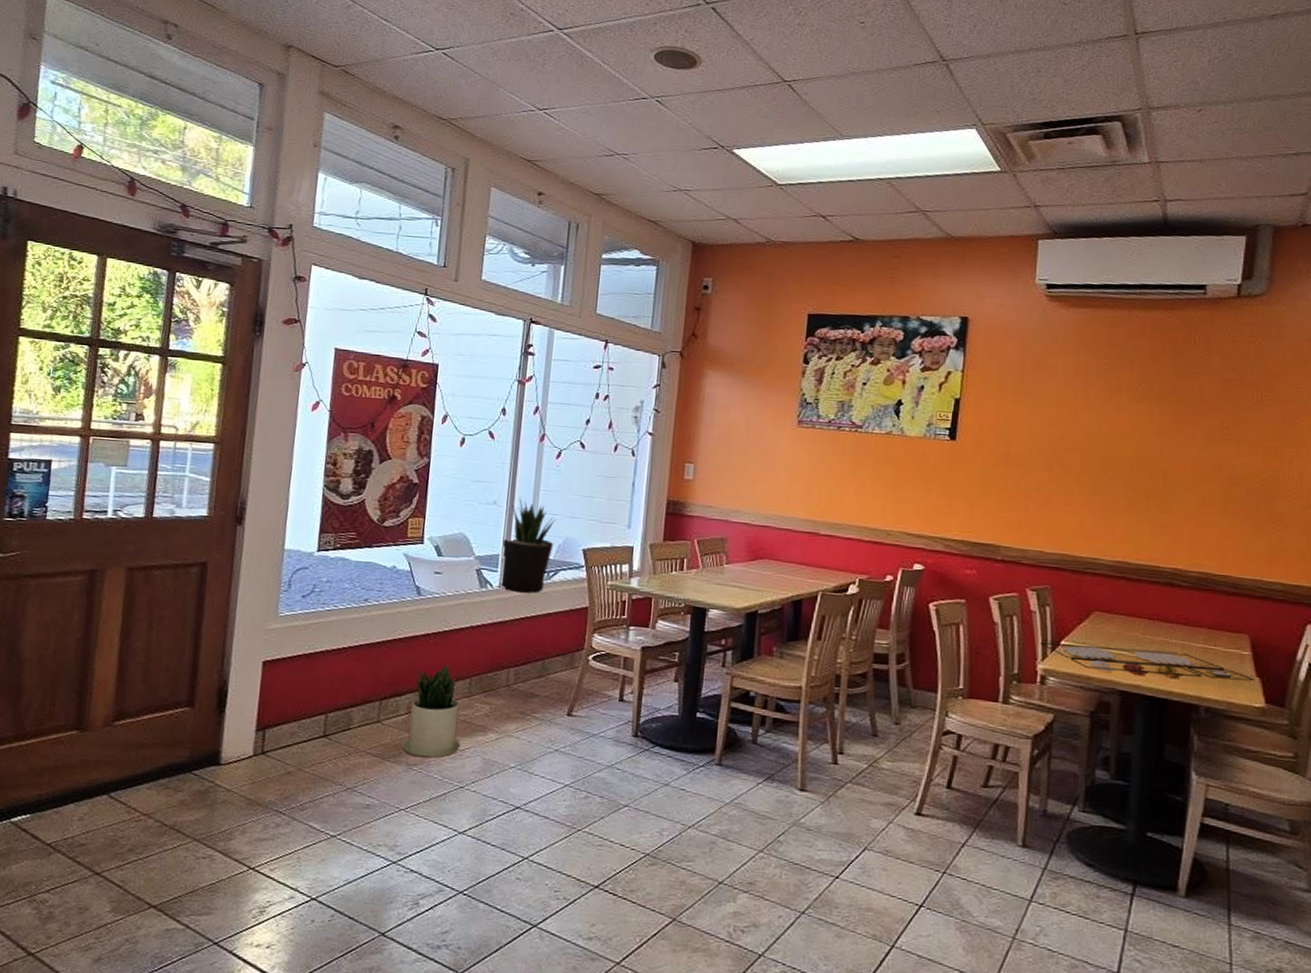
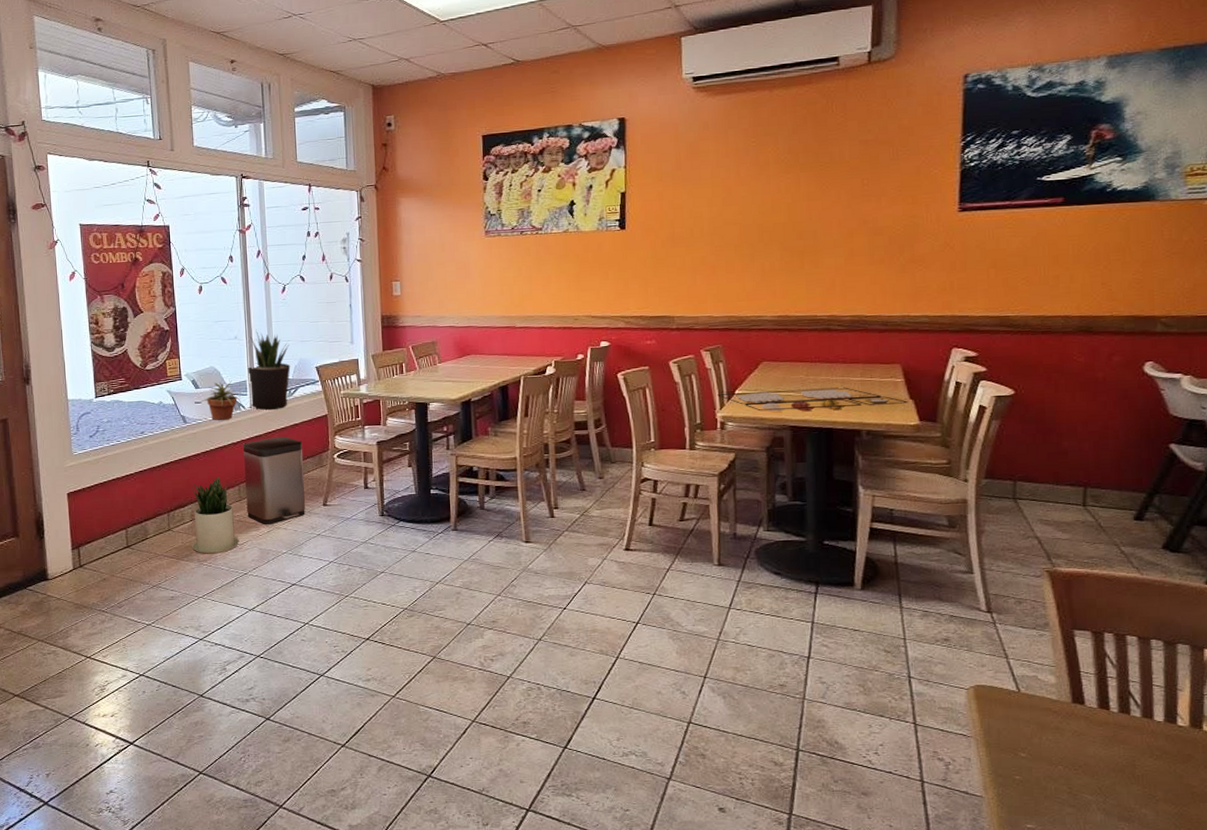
potted plant: none [441,551,492,598] -> present [200,380,242,420]
pedal bin: none [475,625,554,731] -> present [243,437,305,525]

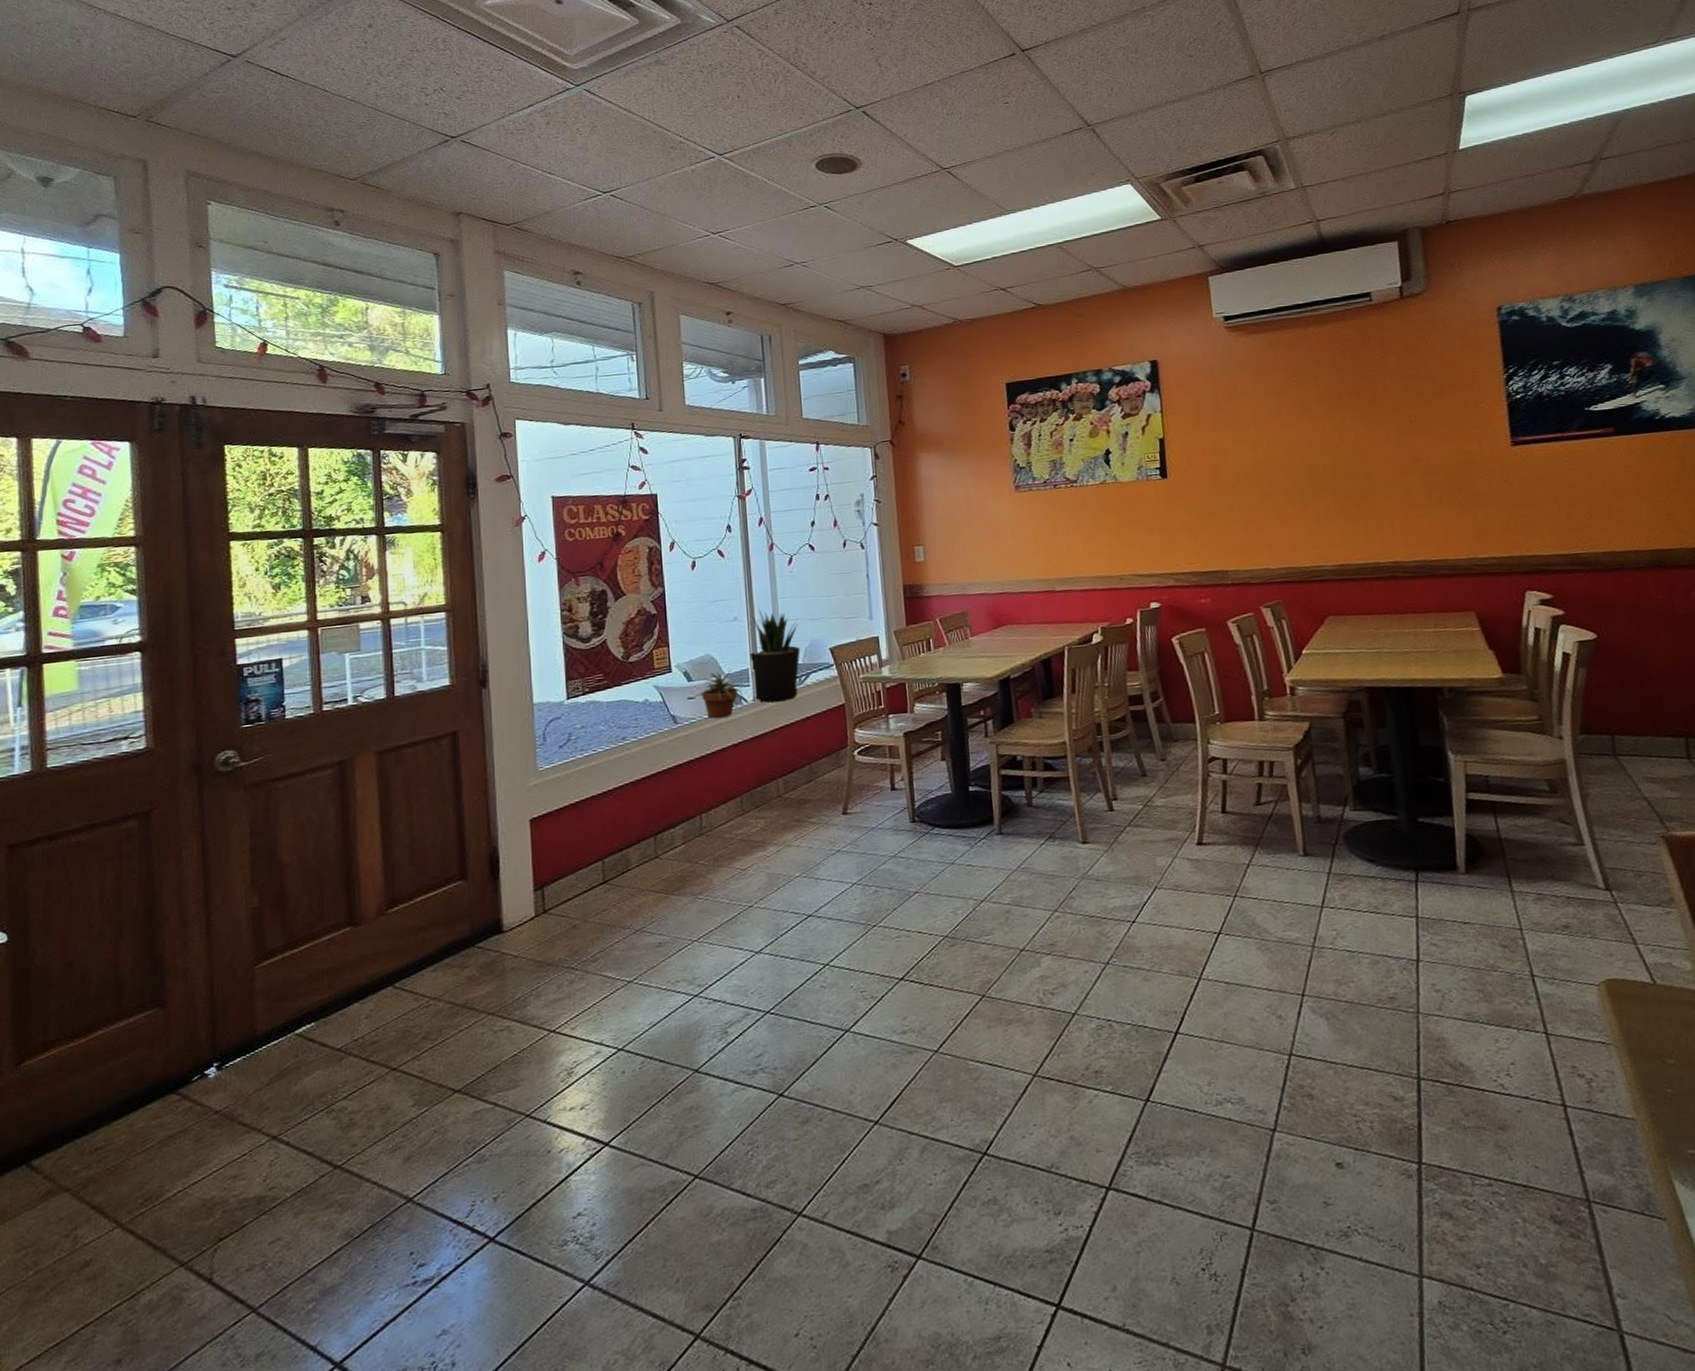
planter: present [191,476,239,554] -> none [683,787,743,885]
pedal bin: present [243,437,305,525] -> none [746,733,822,843]
food tray: present [717,387,908,413] -> none [1283,640,1488,674]

